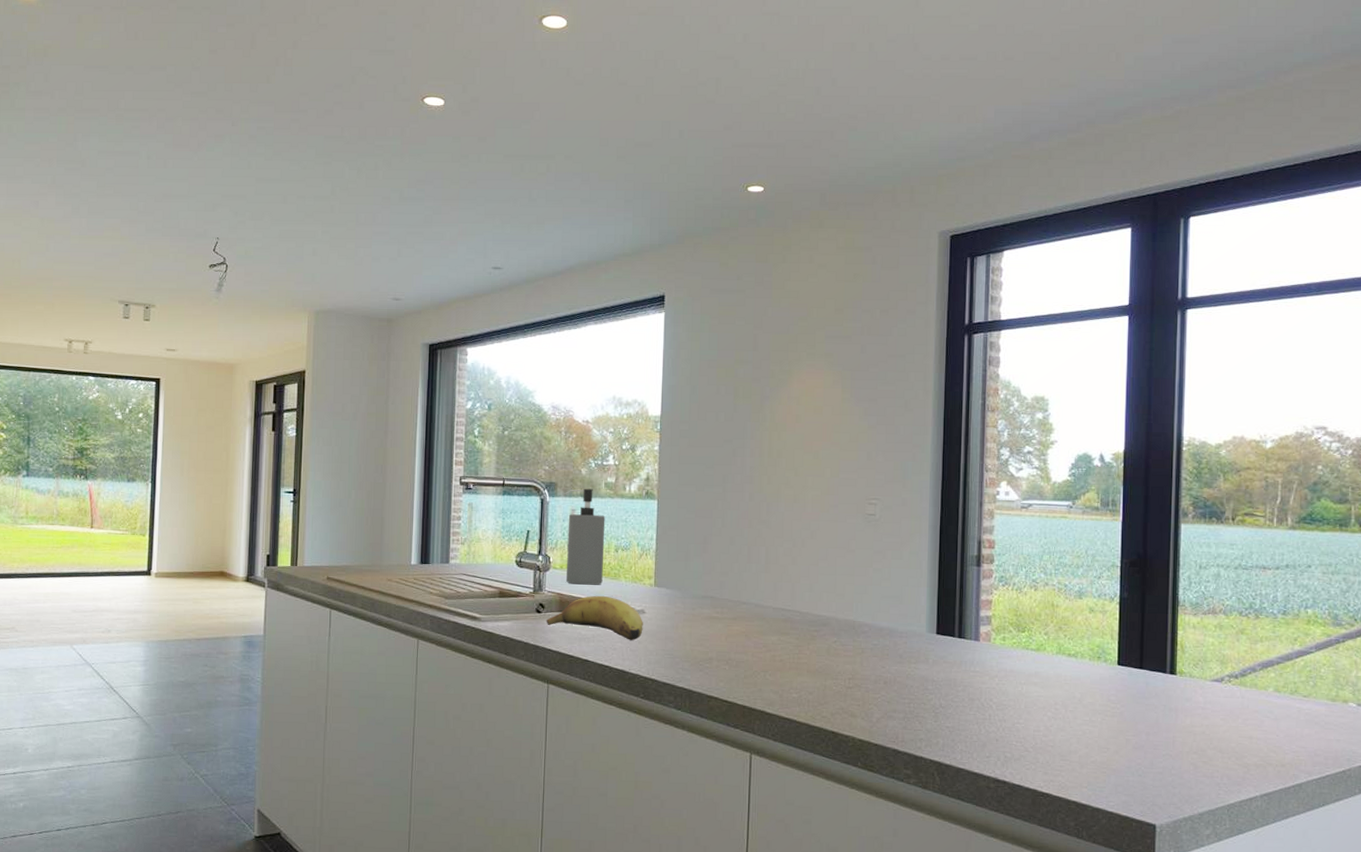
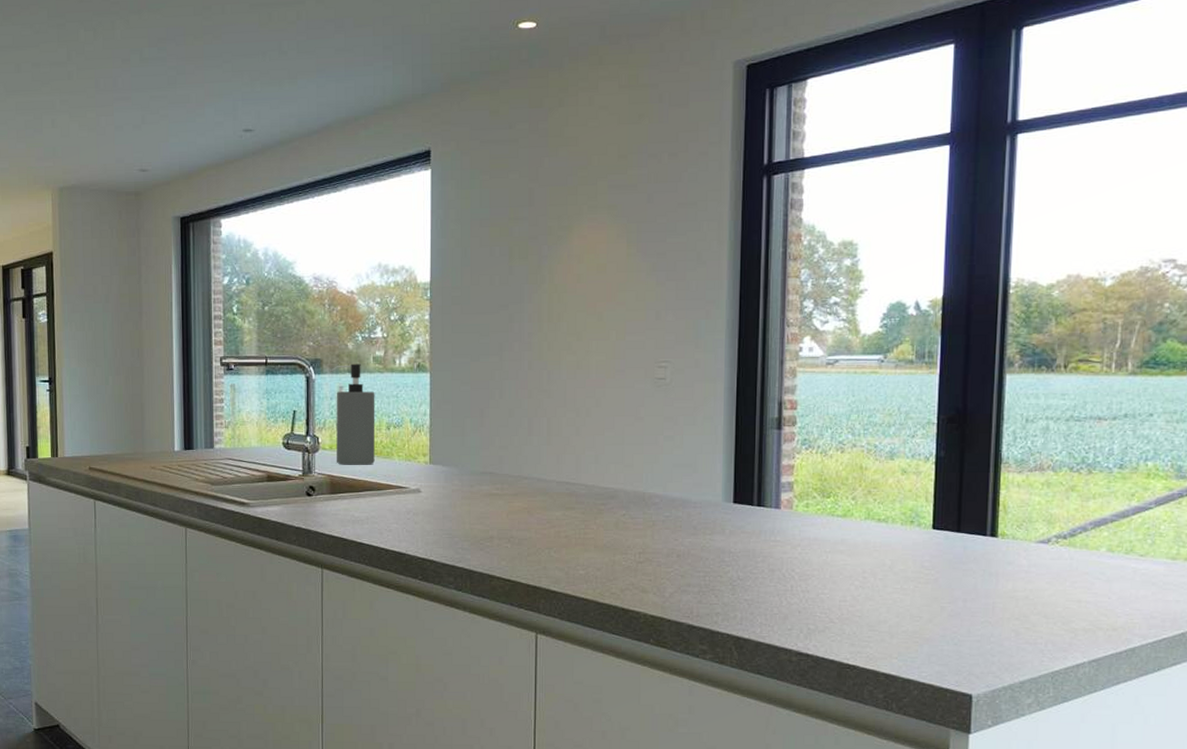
fruit: present [546,595,643,640] -> none [317,475,419,521]

